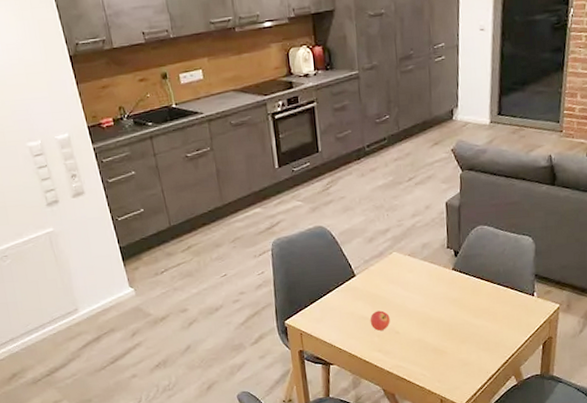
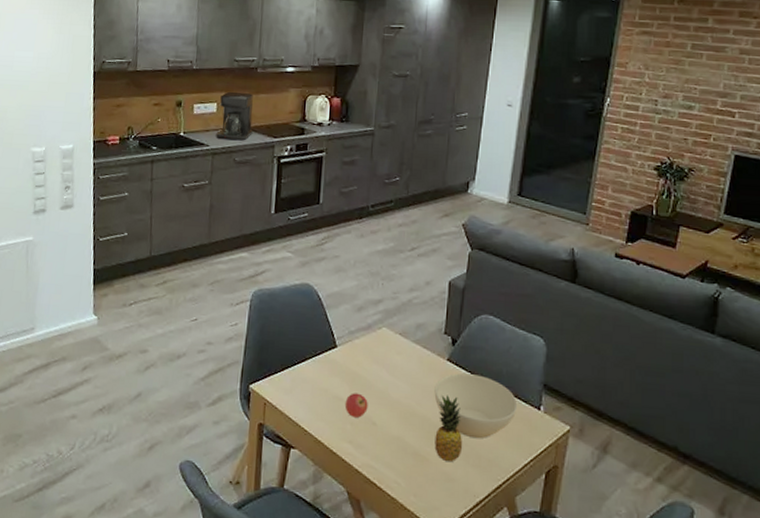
coffee maker: none [204,55,243,105] -> present [216,91,253,141]
bowl: none [444,277,515,329] -> present [434,373,518,439]
fruit: none [449,298,473,350] -> present [434,394,462,461]

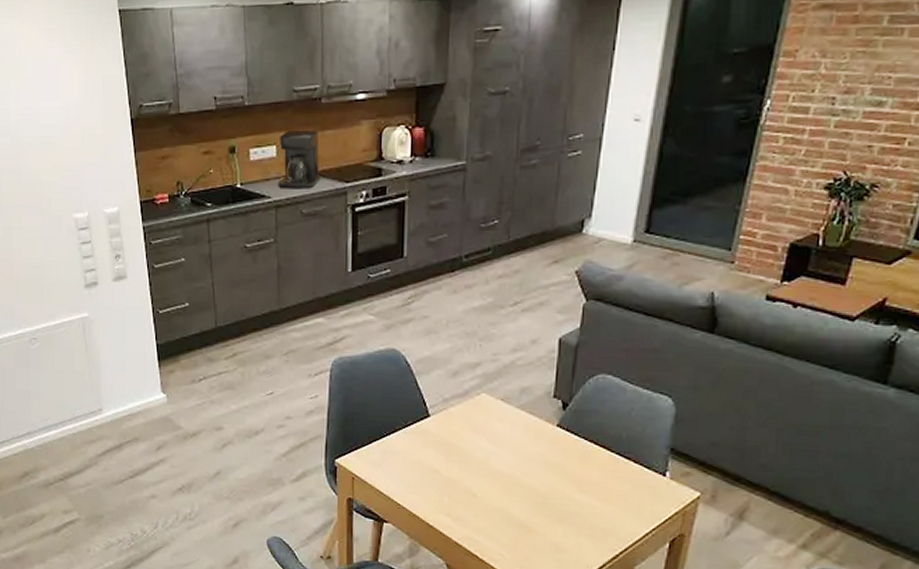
fruit: present [344,393,368,418] -> none [441,464,467,490]
bowl: present [434,373,518,439] -> none [542,439,639,508]
fruit: present [434,394,462,461] -> none [542,463,574,532]

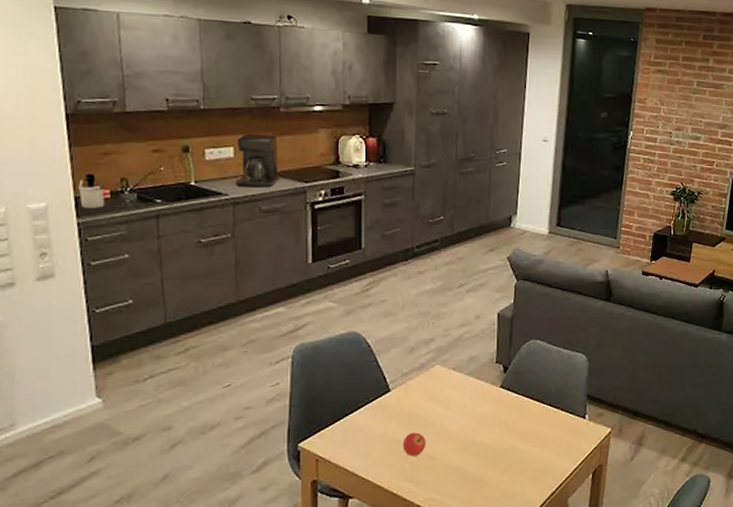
soap dispenser: none [143,177,164,212] -> present [78,173,105,208]
fruit: none [441,464,467,490] -> present [402,432,426,456]

